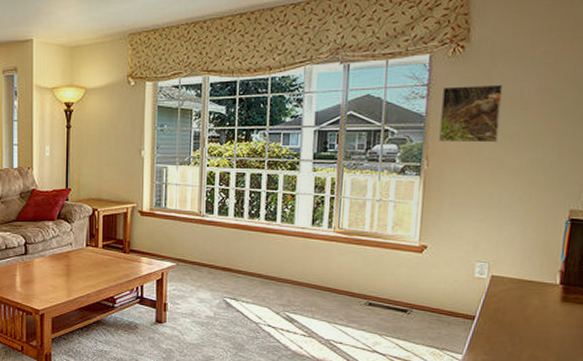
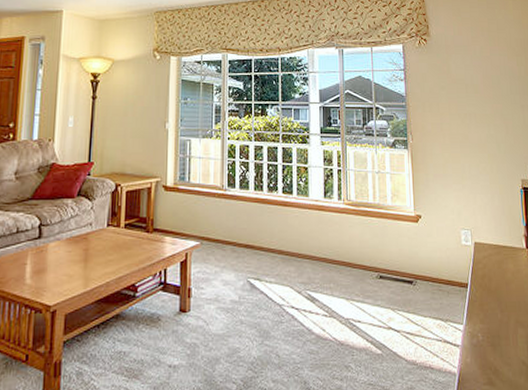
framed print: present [439,84,503,143] -> none [415,71,462,121]

